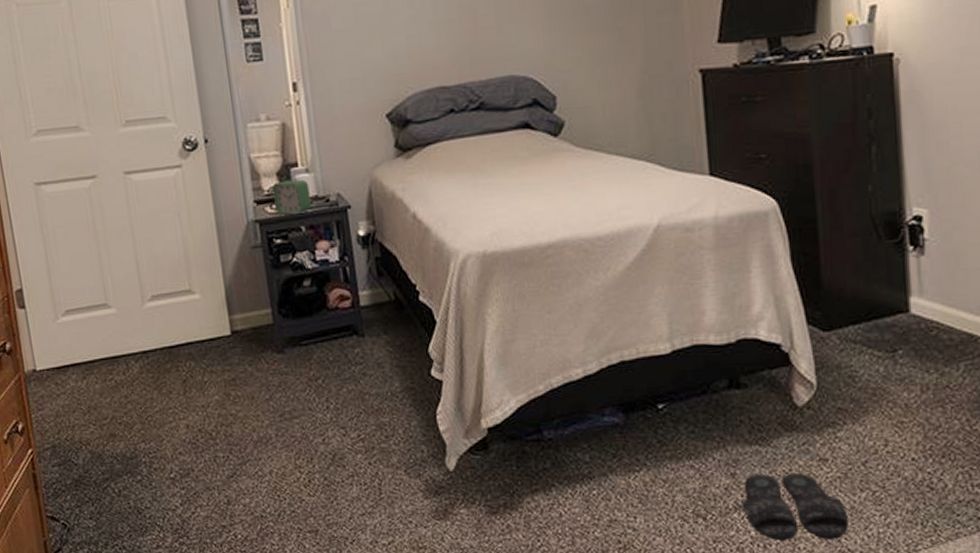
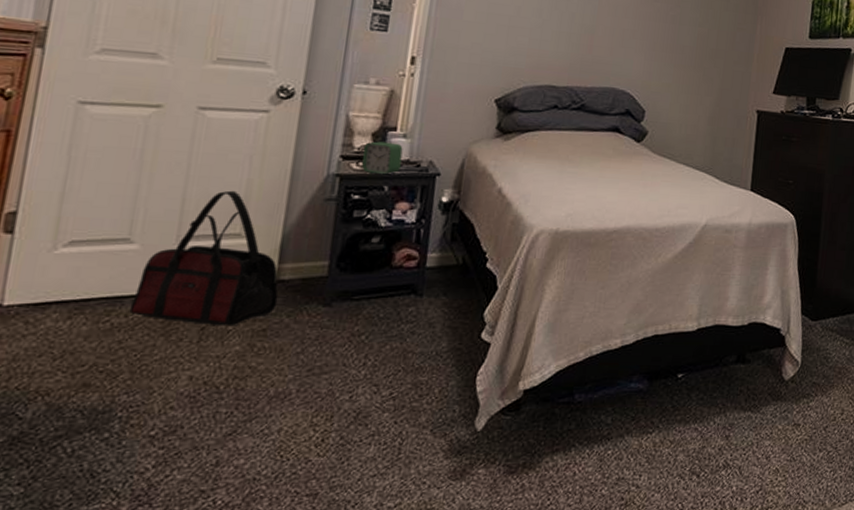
duffel bag: none [124,249,238,378] -> present [129,190,278,327]
slippers: present [741,472,849,540] -> none [729,435,808,494]

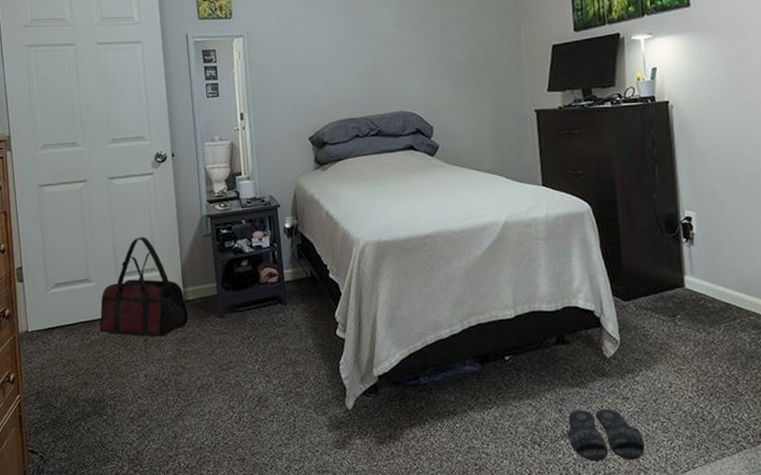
alarm clock: present [362,141,403,175] -> none [221,185,250,212]
slippers: none [729,435,808,494] -> present [567,408,645,461]

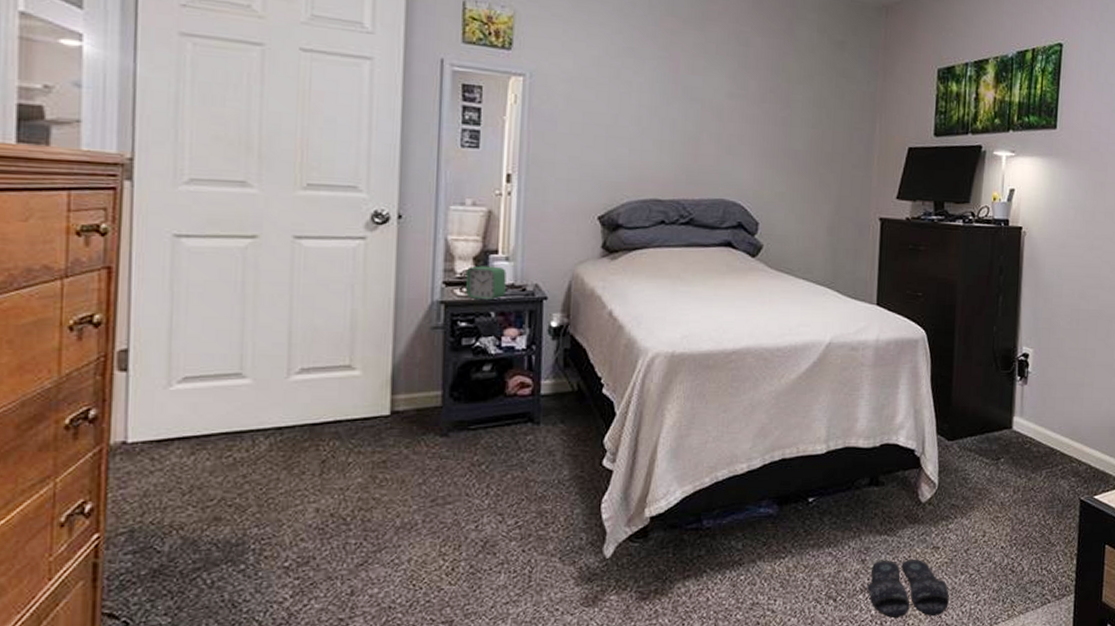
duffel bag: present [99,236,189,338] -> none [250,321,395,459]
alarm clock: none [221,185,250,212] -> present [465,266,507,301]

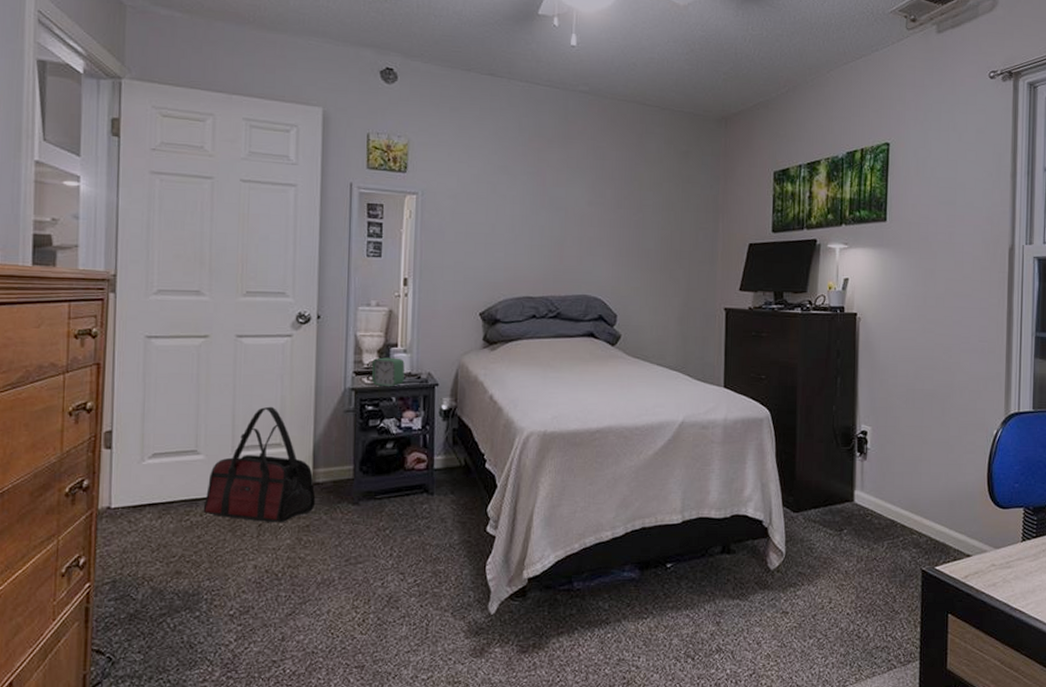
duffel bag: none [250,321,395,459] -> present [203,406,316,523]
slippers: present [867,558,949,618] -> none [722,622,799,677]

